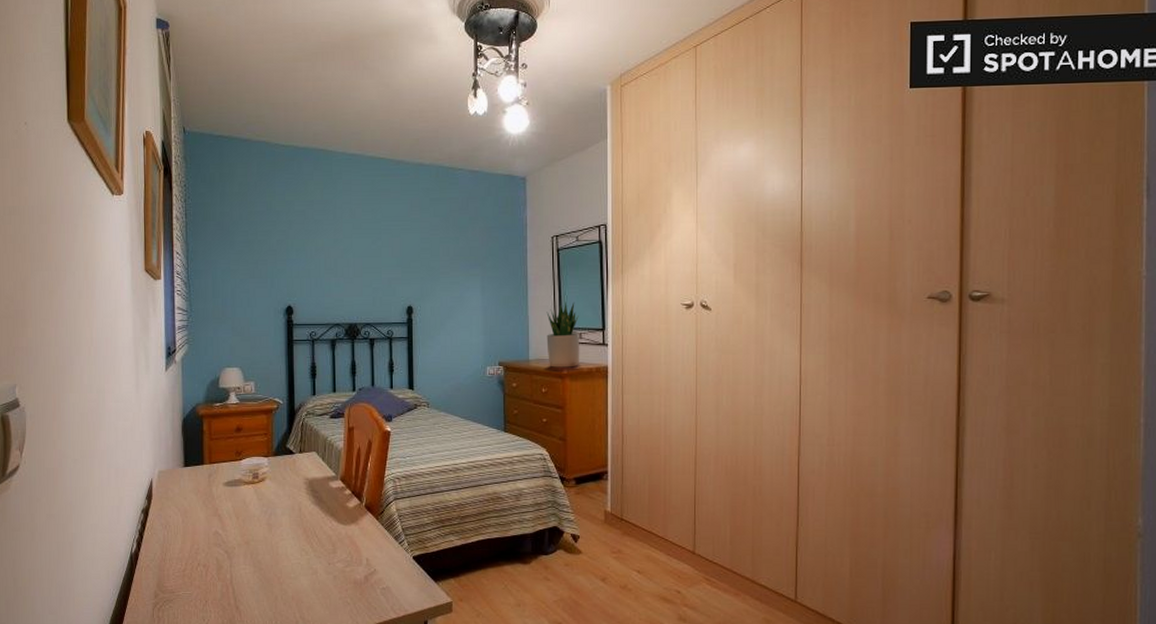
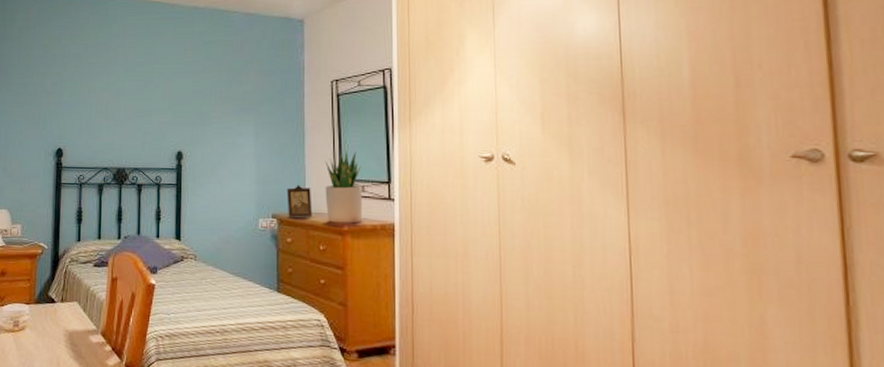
photo frame: none [512,334,535,364] -> present [287,185,312,218]

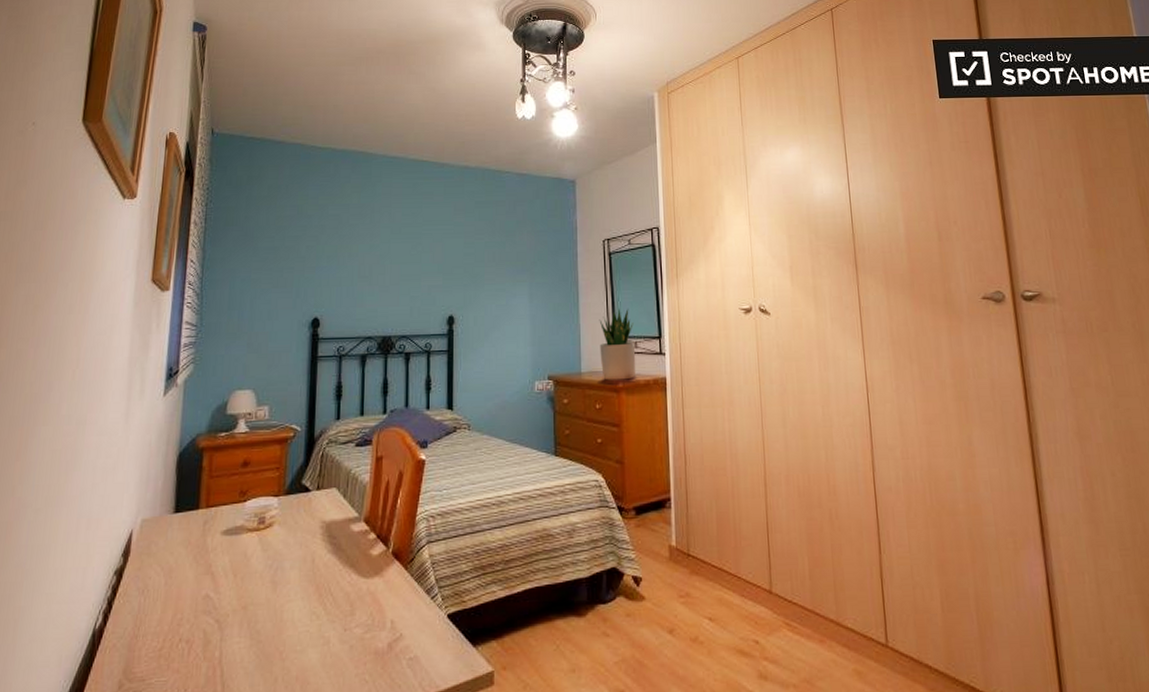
photo frame: present [287,185,312,218] -> none [562,344,588,377]

